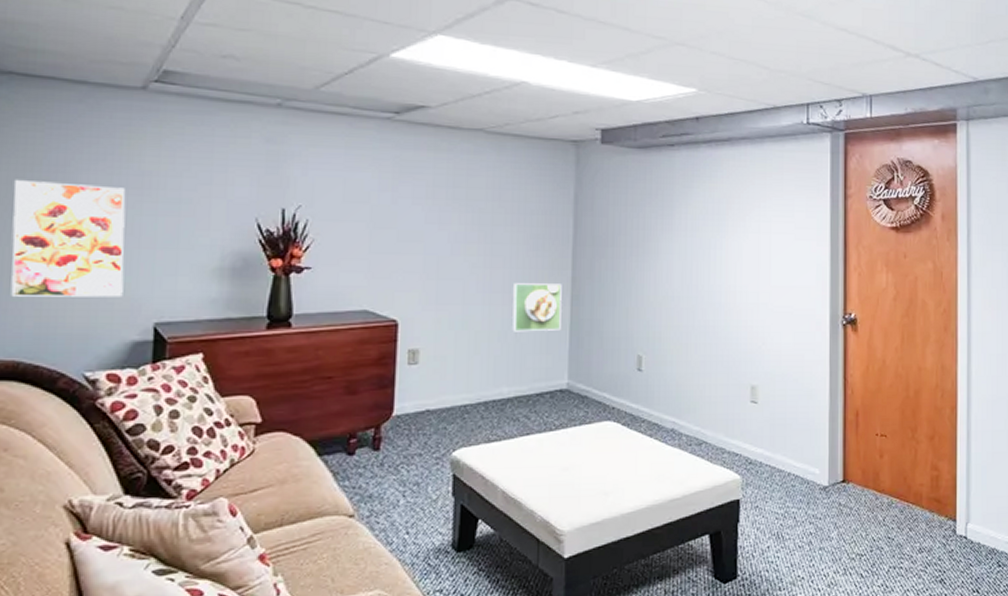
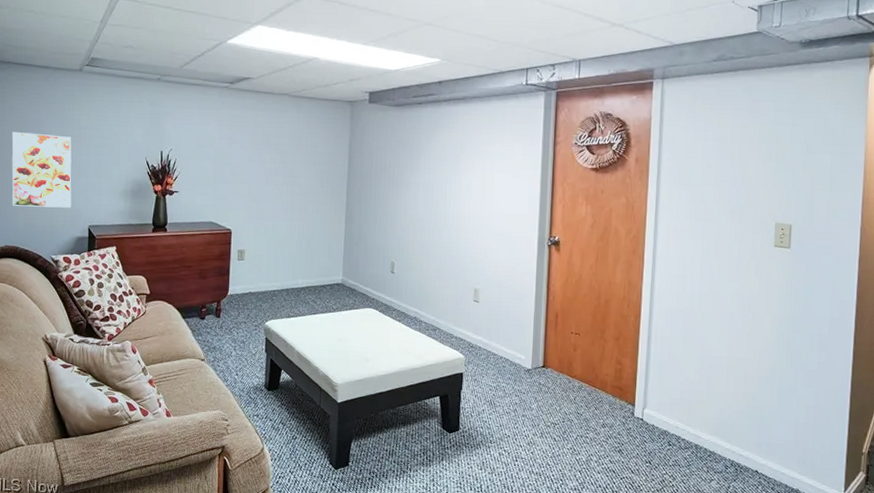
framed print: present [512,283,562,332] -> none [305,206,339,241]

